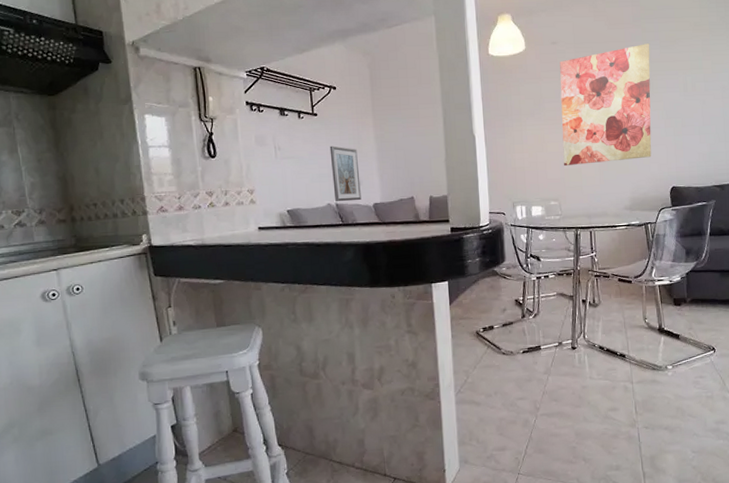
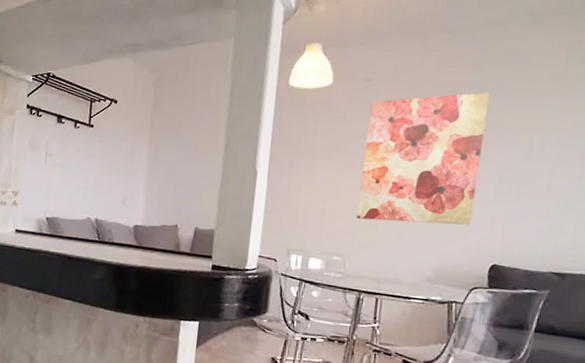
picture frame: present [329,145,361,202] -> none [95,159,127,220]

